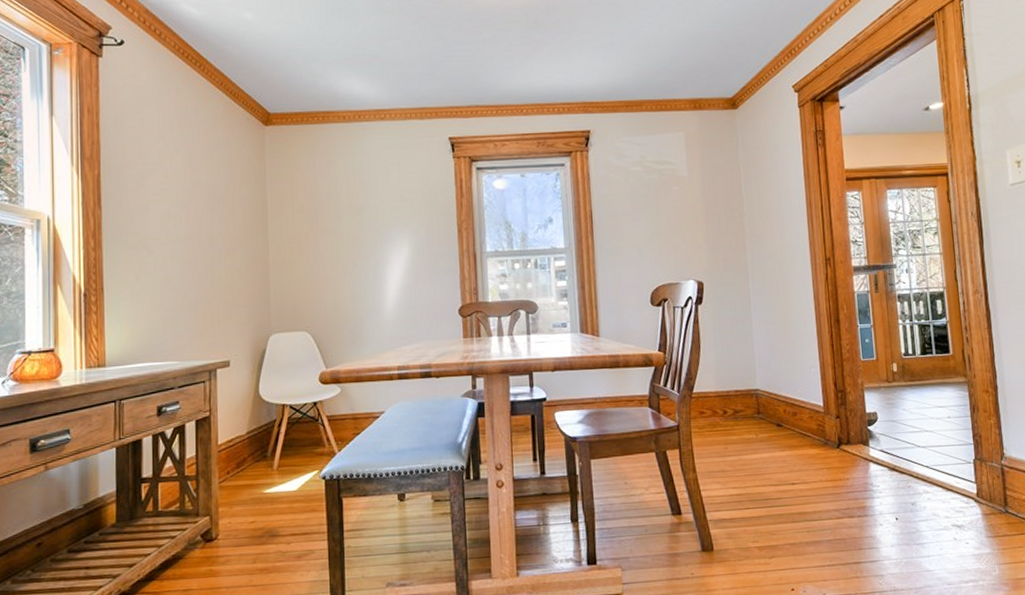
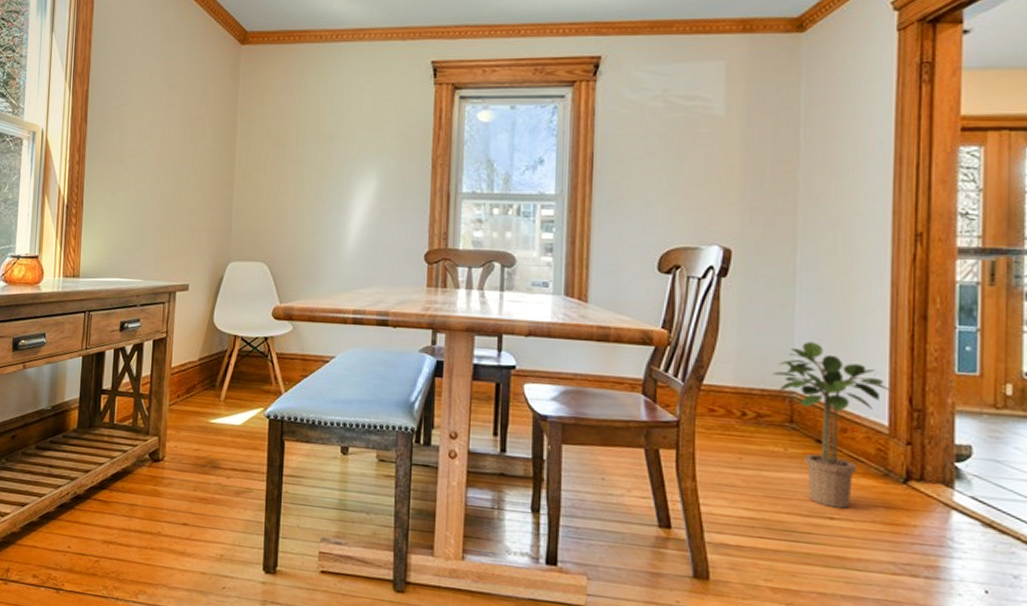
potted plant: none [742,348,822,475] -> present [773,342,890,509]

